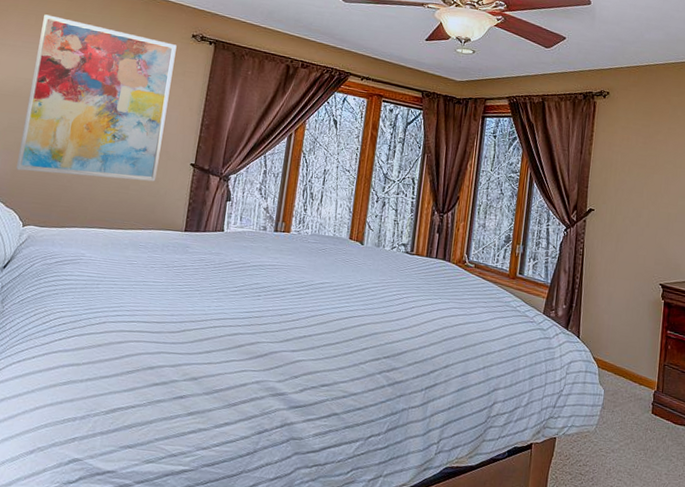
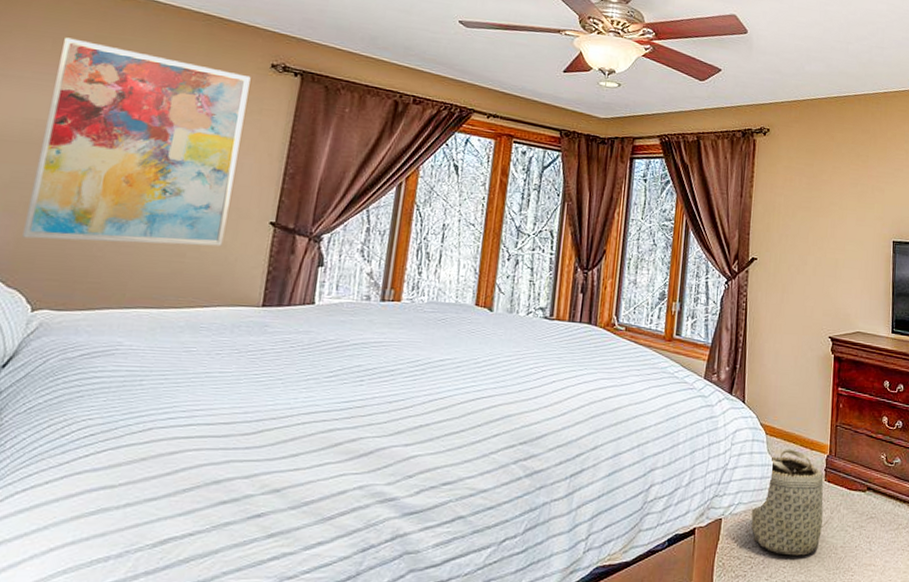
basket: none [577,382,659,478] -> present [745,449,834,556]

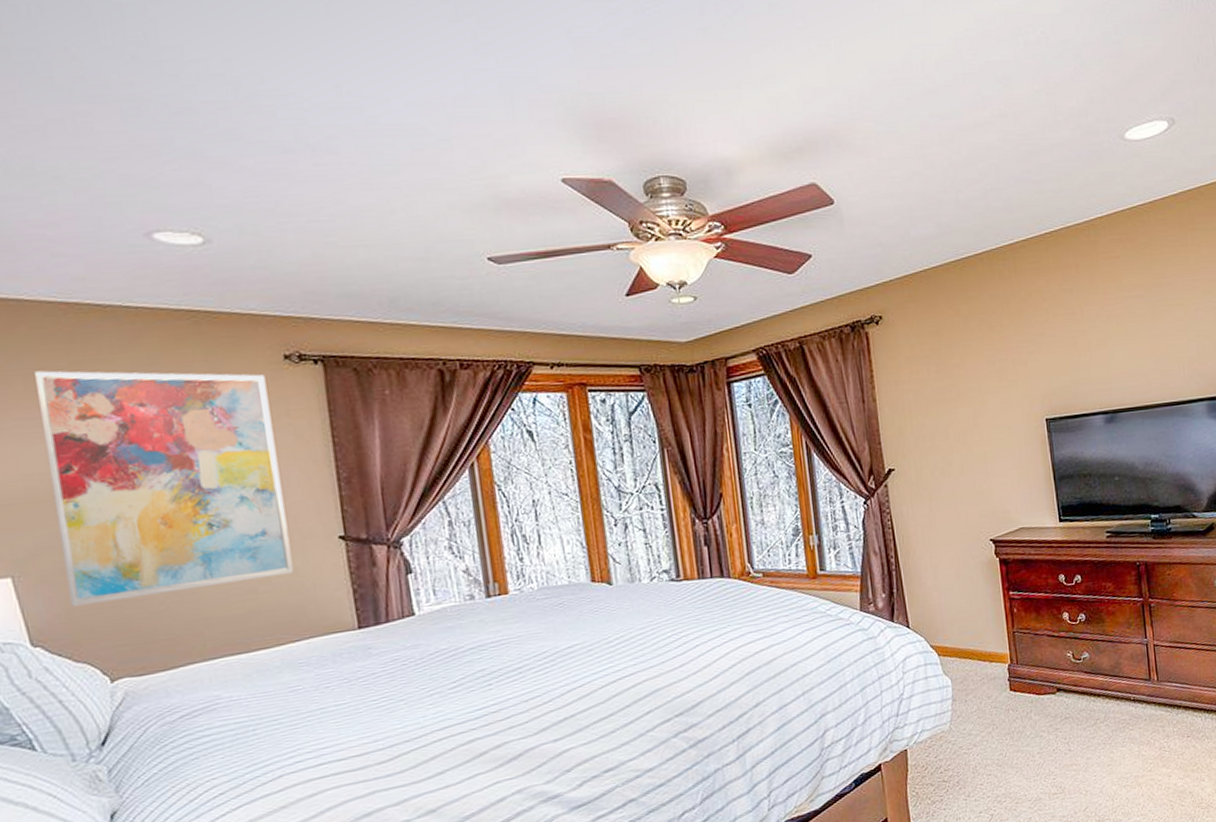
basket: present [745,449,834,556] -> none [934,665,1025,773]

